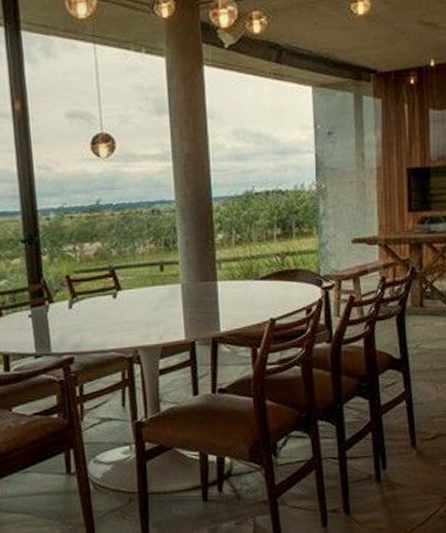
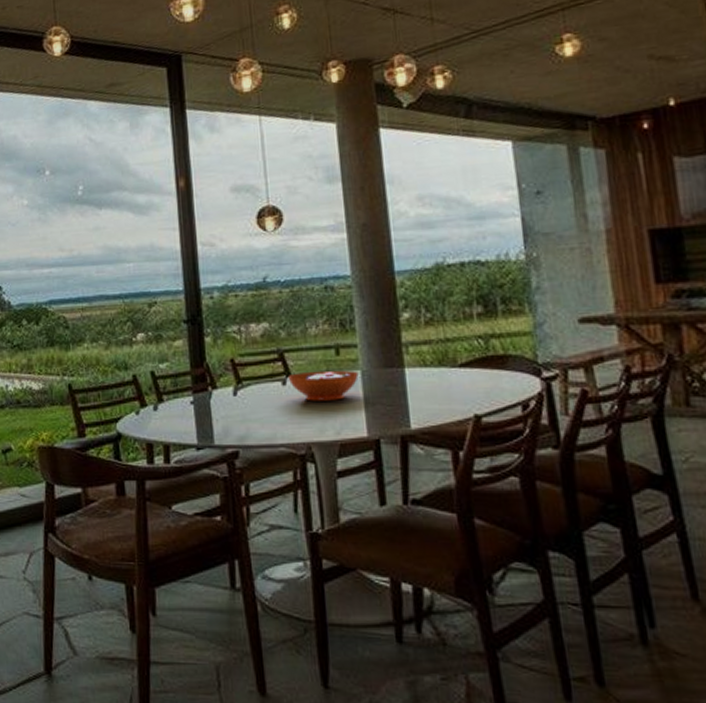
decorative bowl: none [118,284,179,312] -> present [287,370,359,401]

